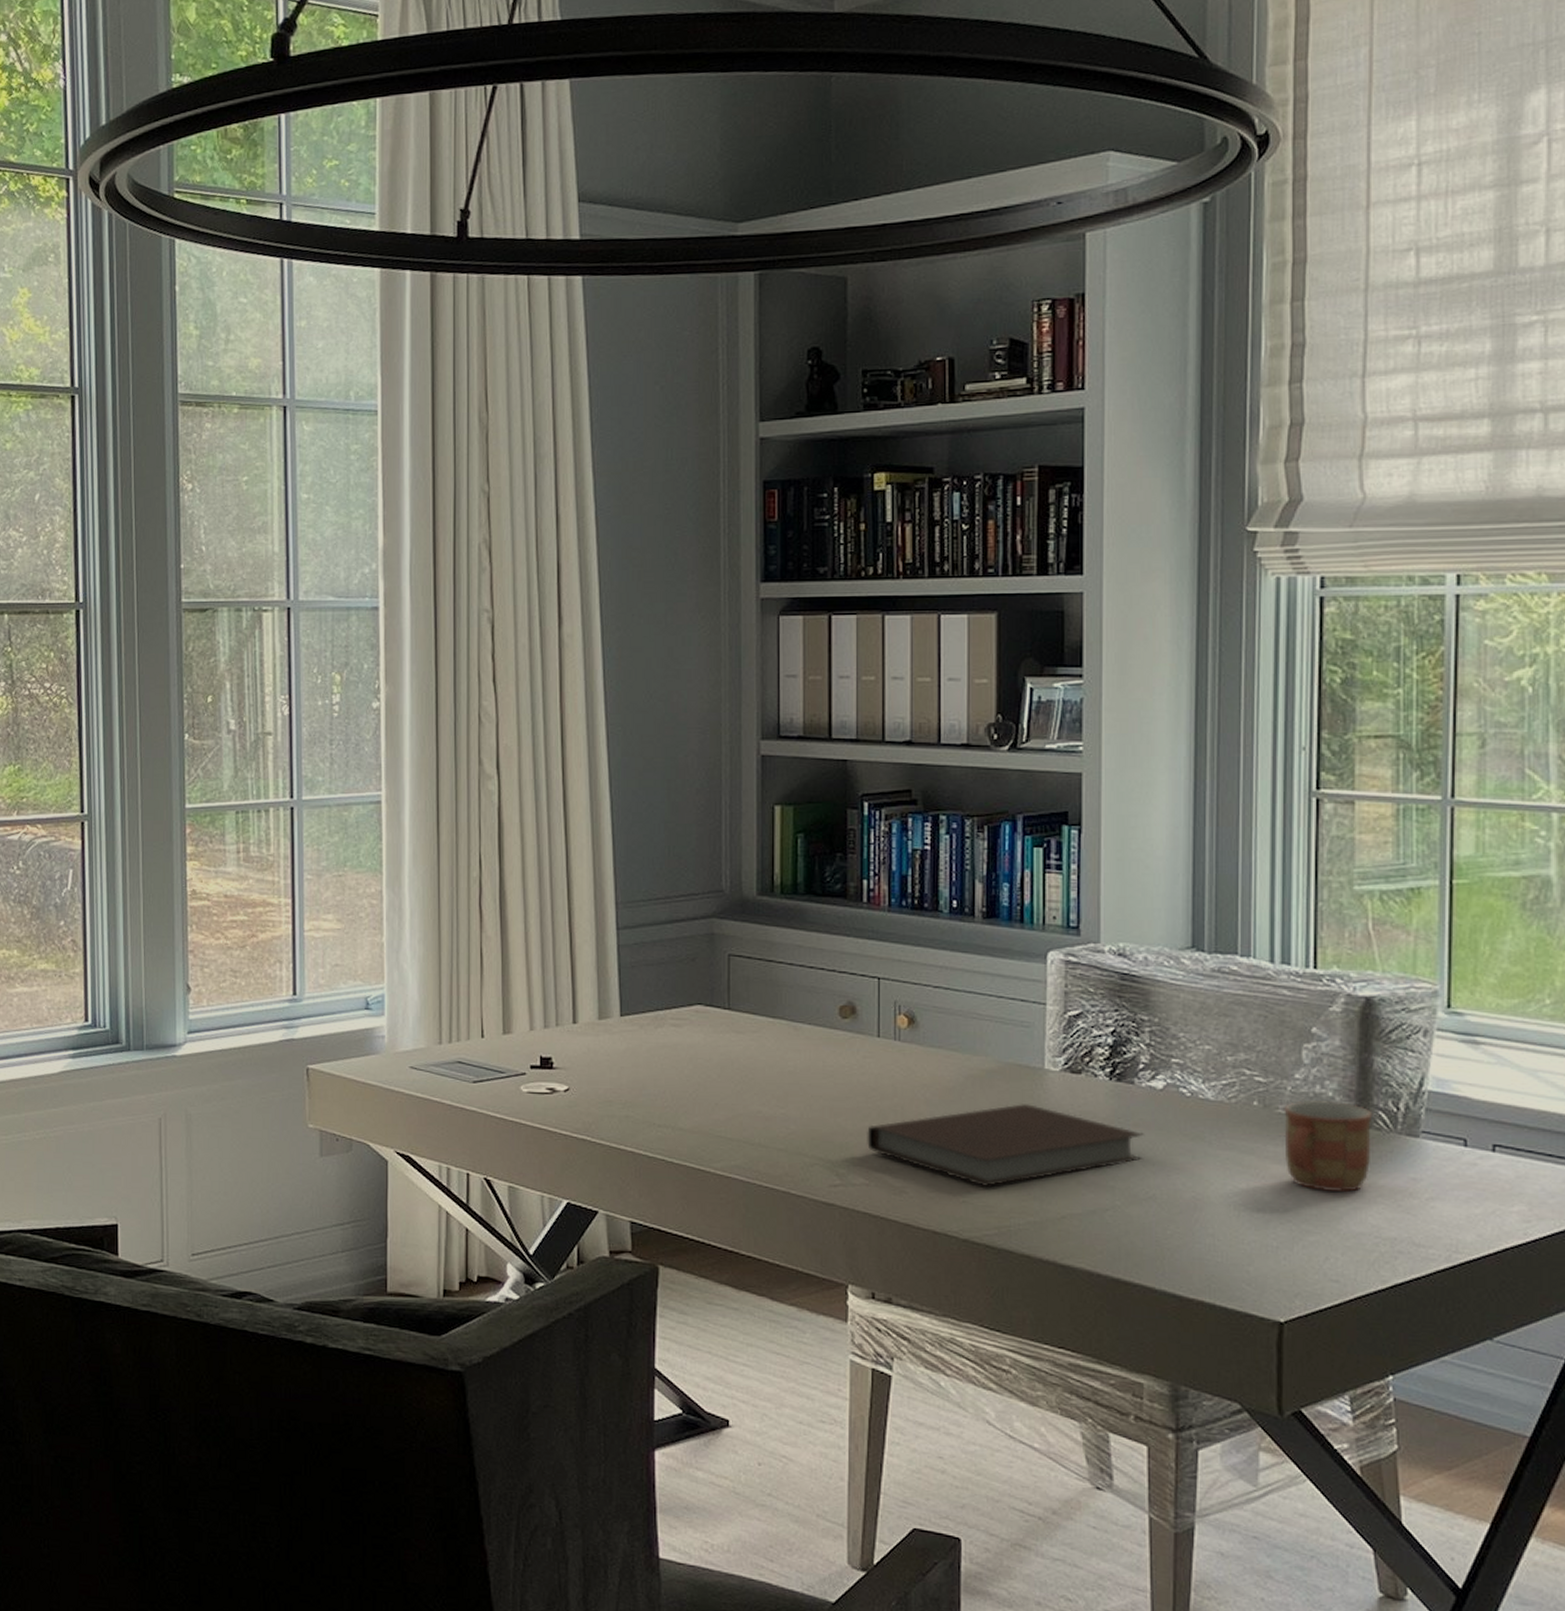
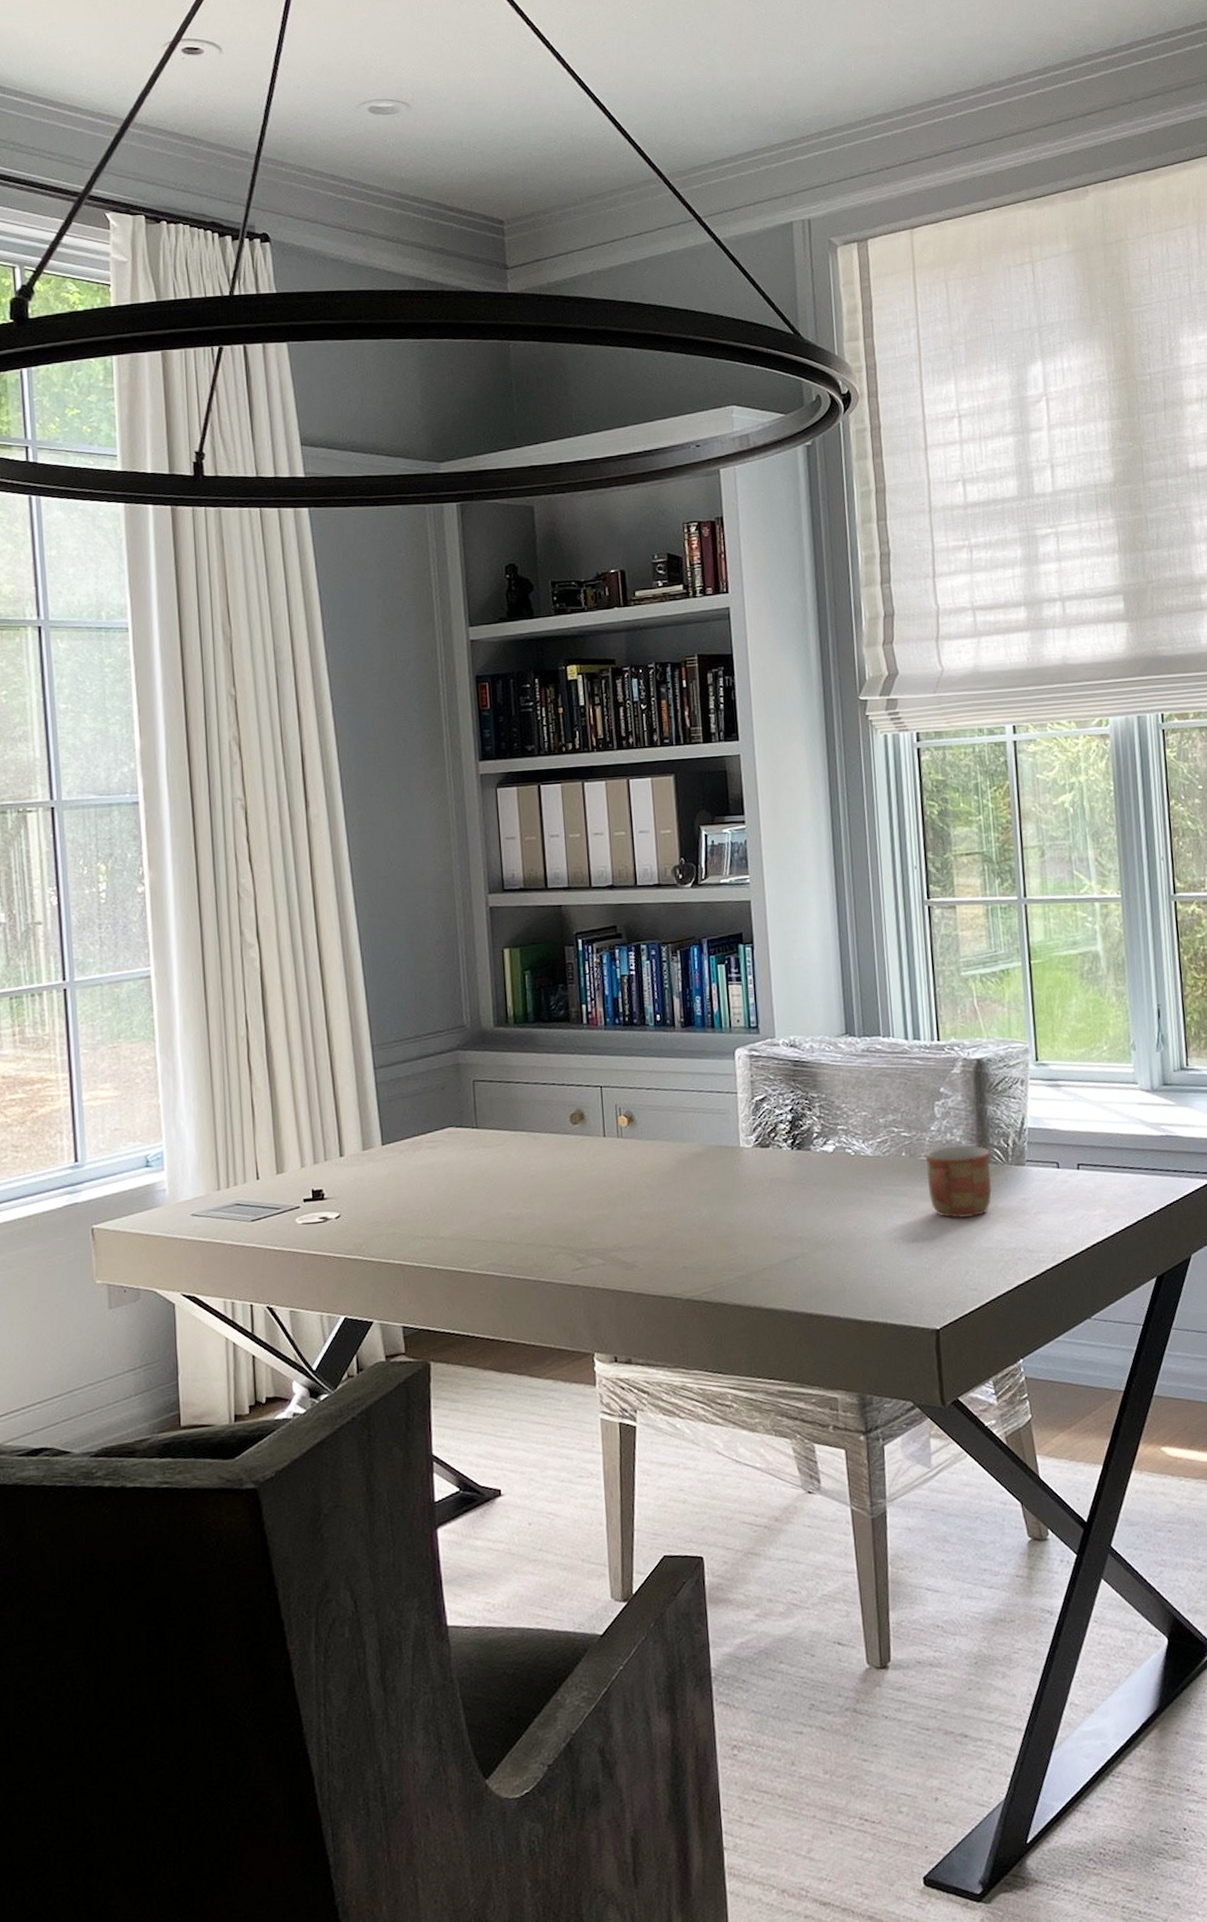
notebook: present [867,1104,1144,1186] -> none [600,1178,823,1252]

